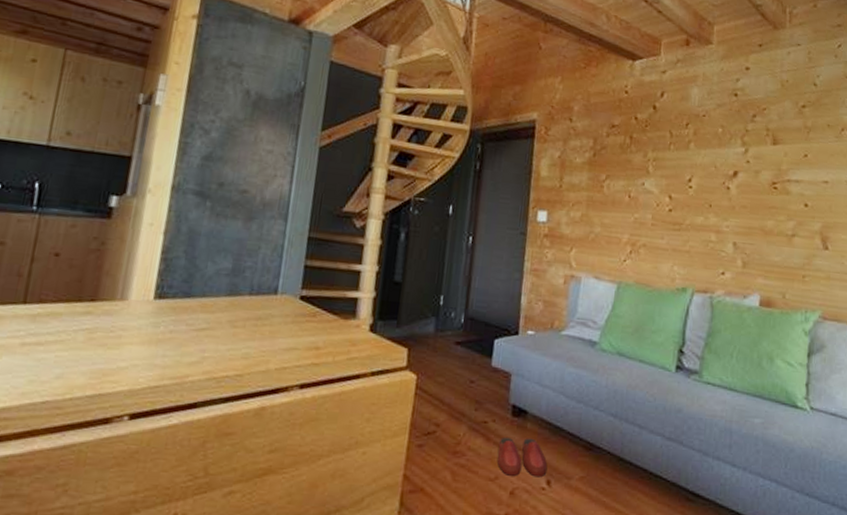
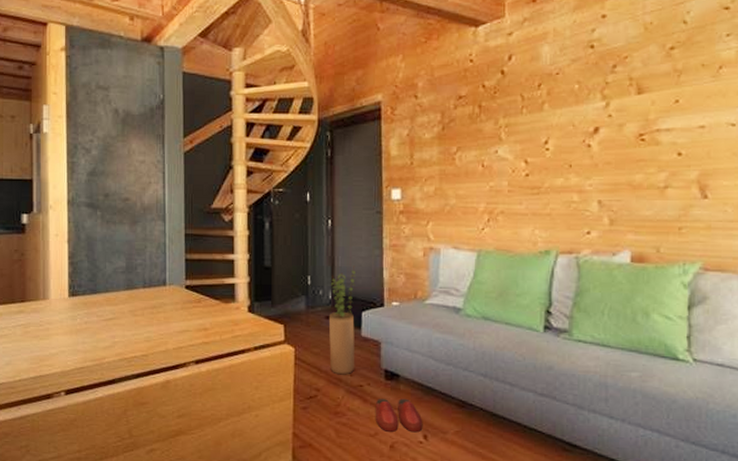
vase: none [454,288,493,409] -> present [329,265,356,375]

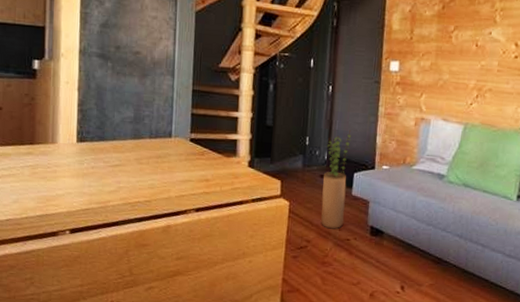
slippers: present [375,398,423,433] -> none [359,252,402,284]

